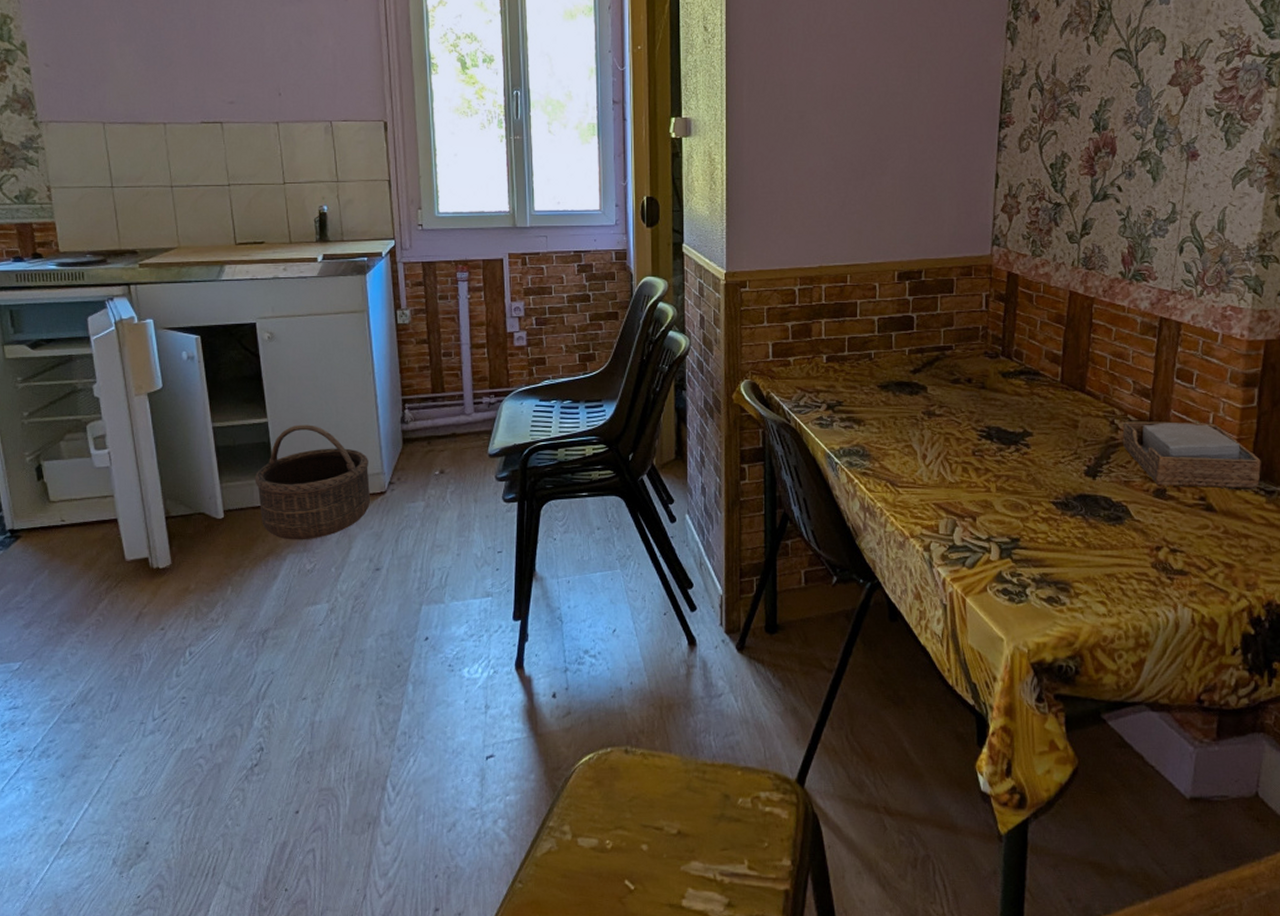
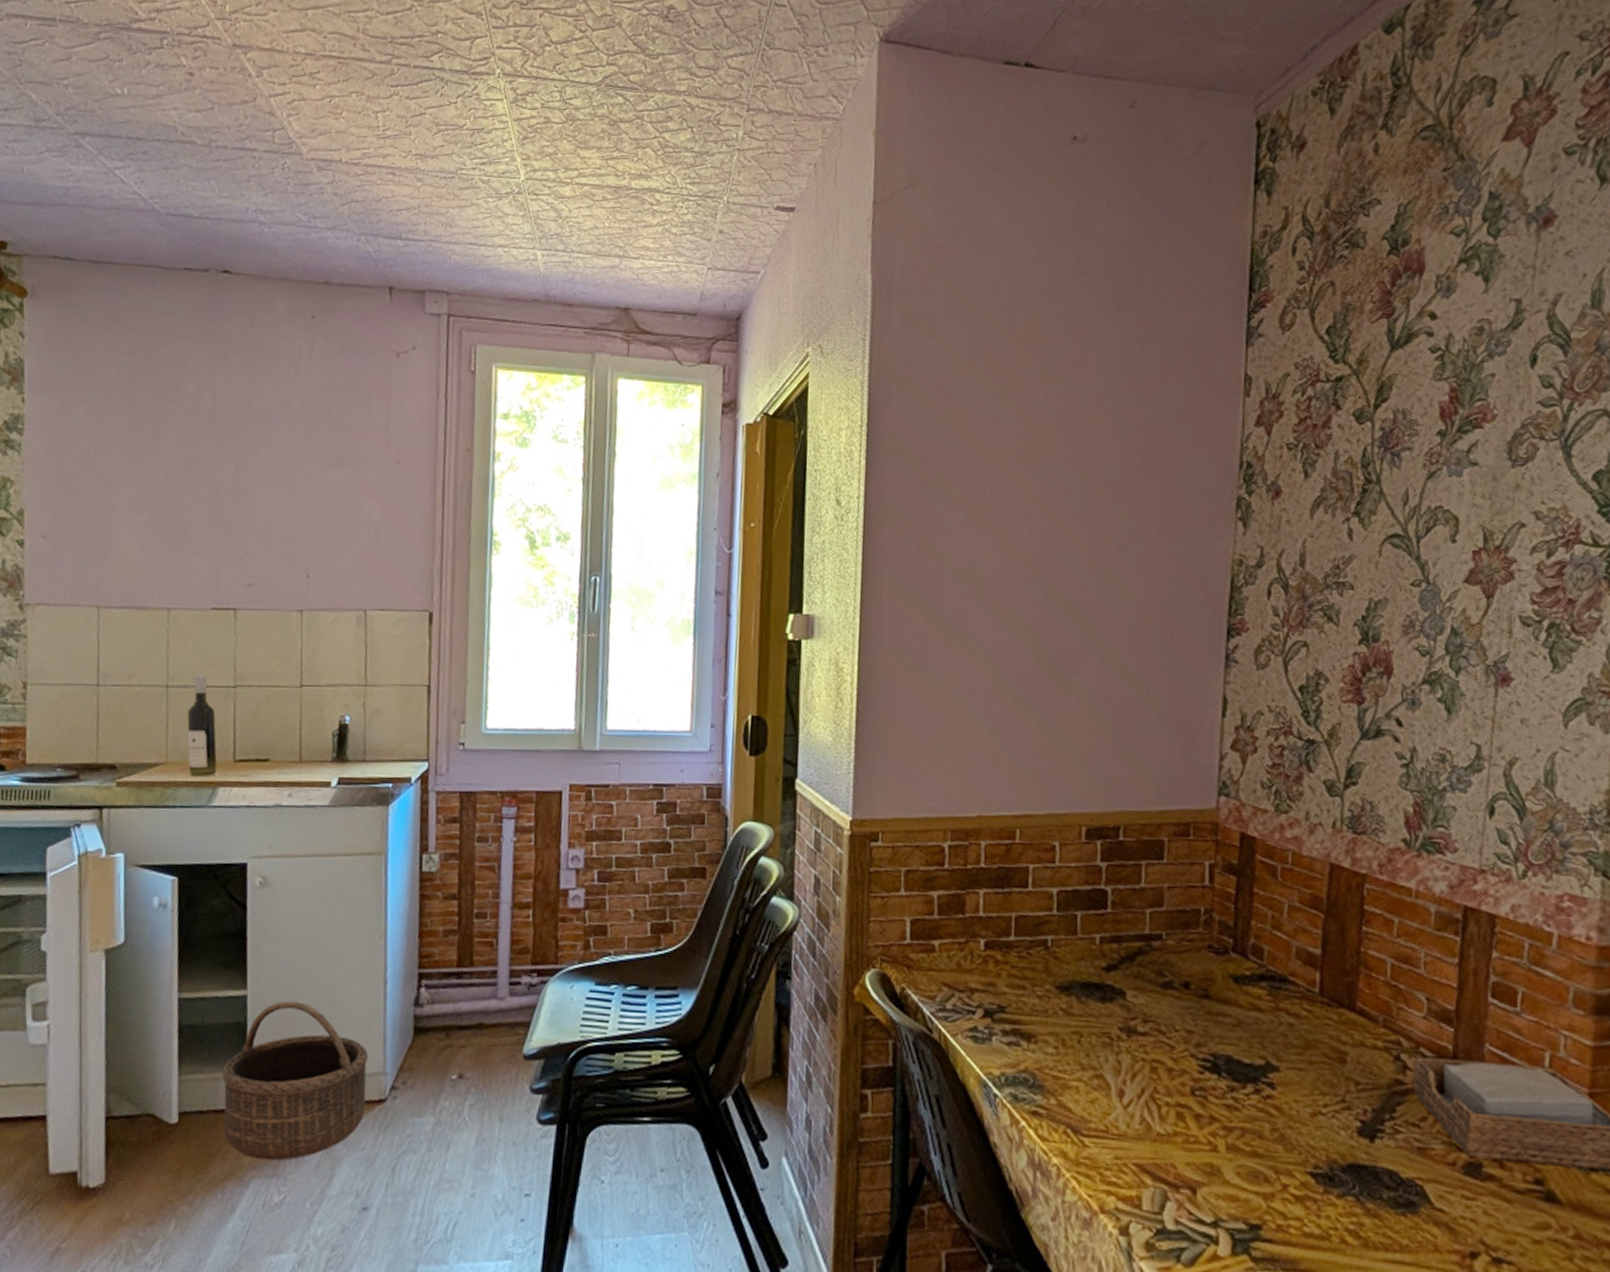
bottle: none [192,175,222,257] -> present [187,673,218,777]

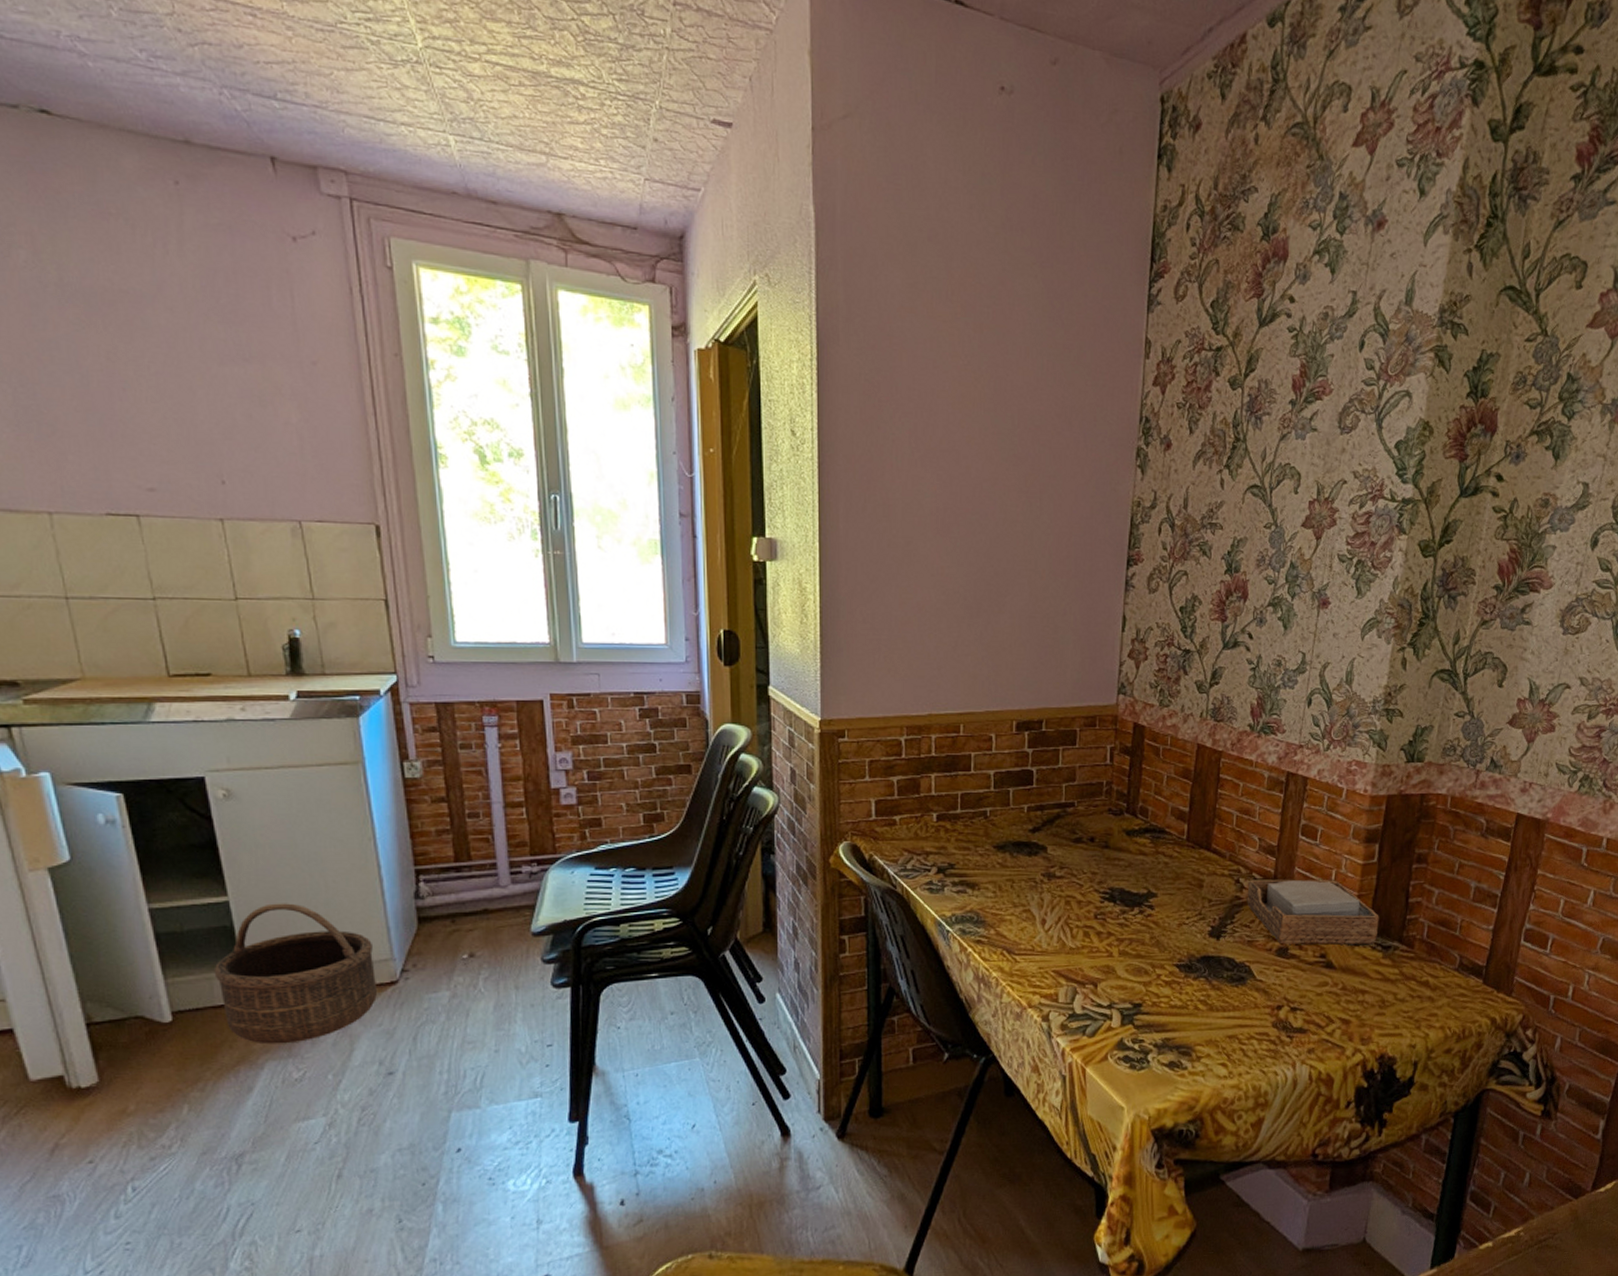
bottle: present [187,673,218,777] -> none [98,584,149,693]

